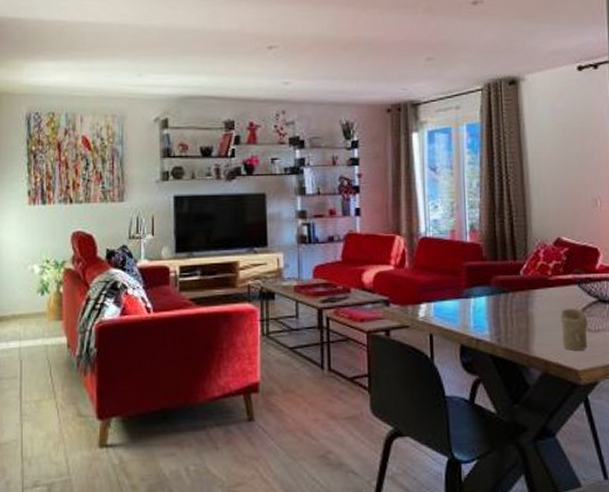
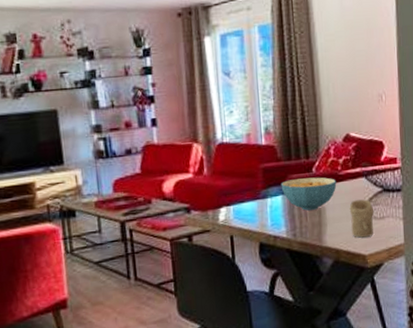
cereal bowl: none [485,280,547,315] -> present [281,177,337,211]

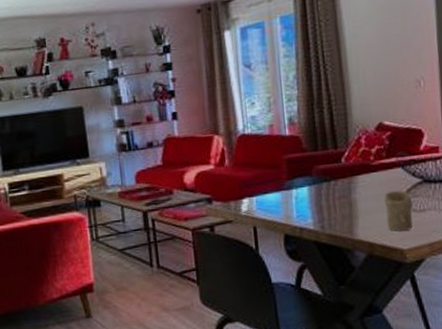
cereal bowl: present [281,177,337,211] -> none [306,167,369,202]

